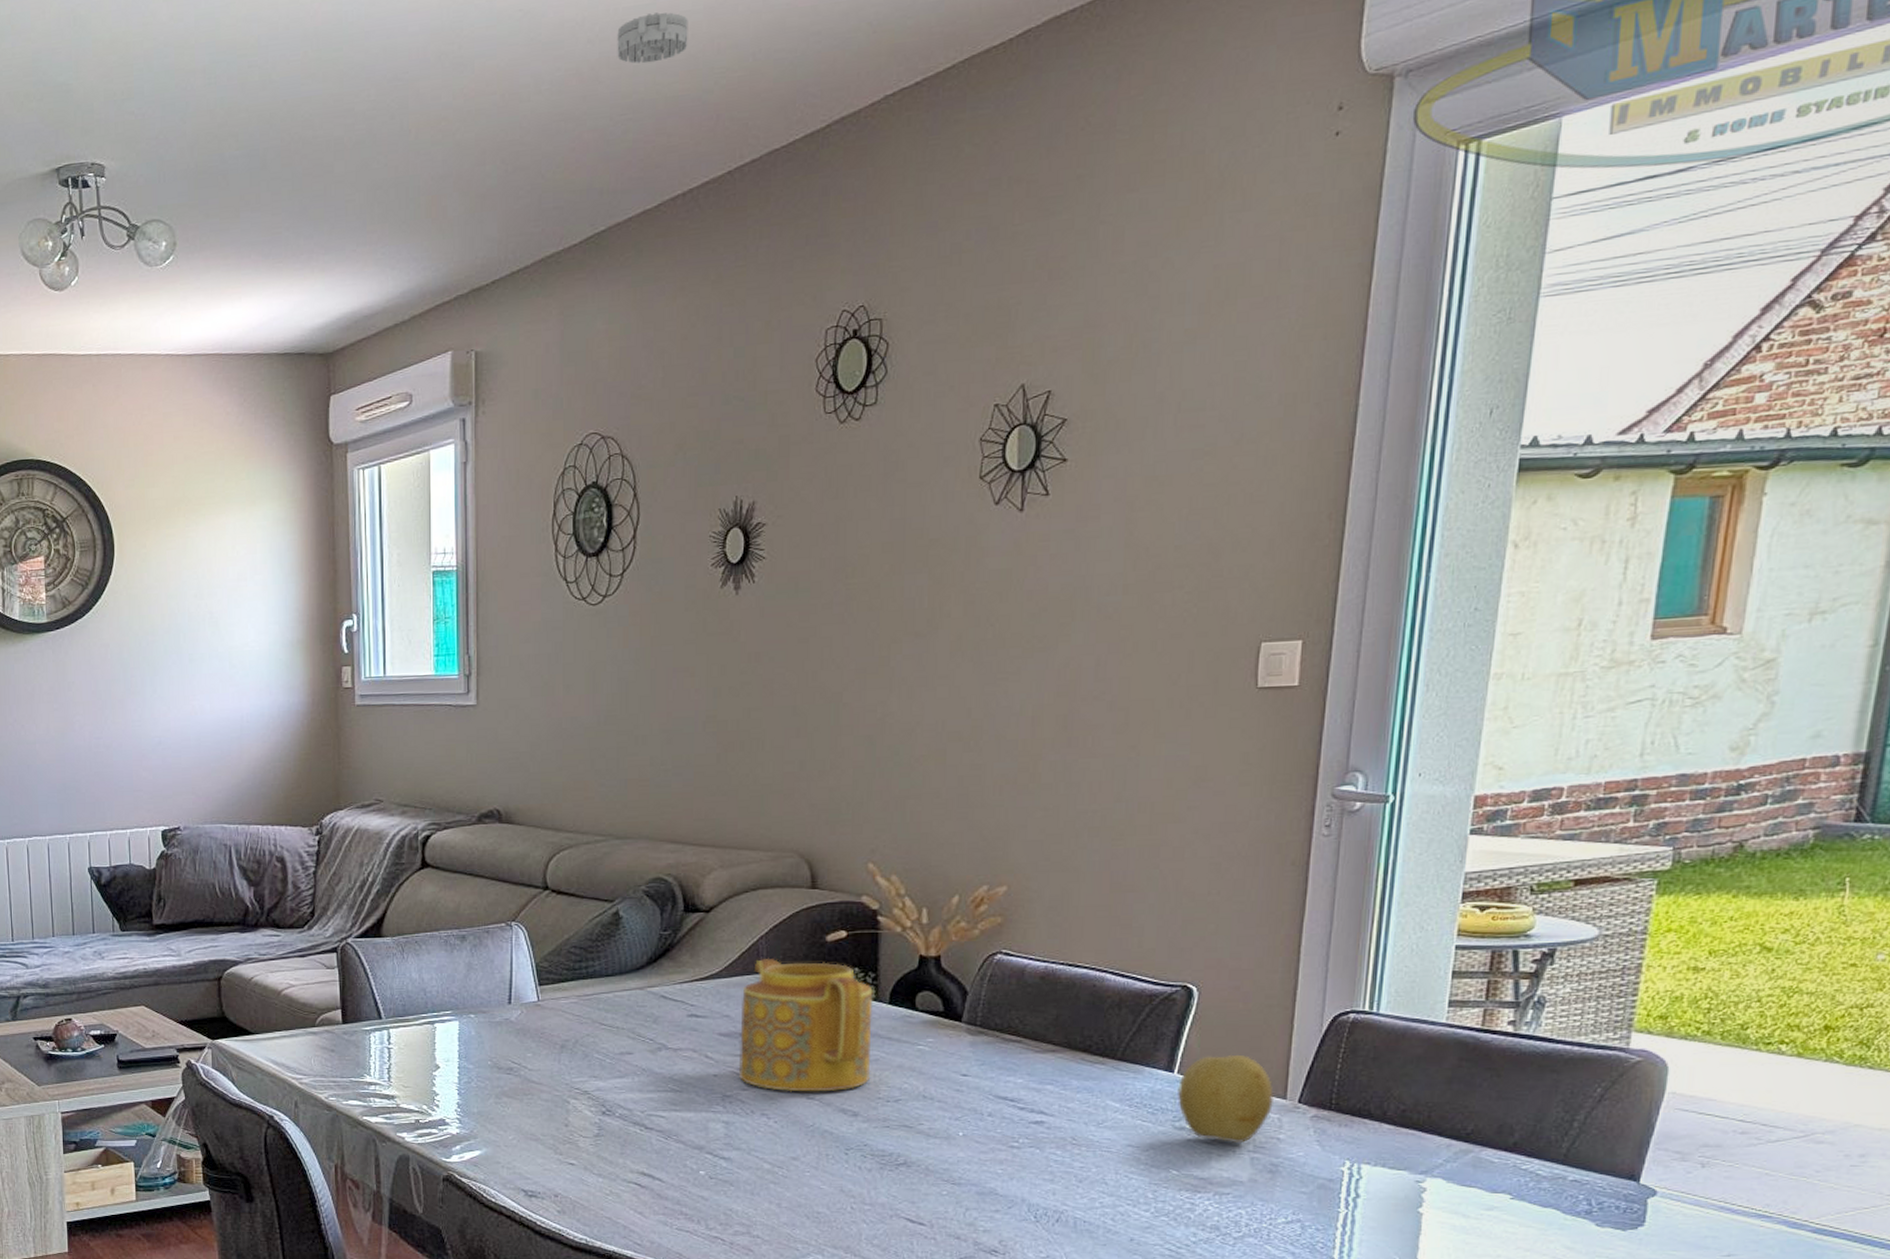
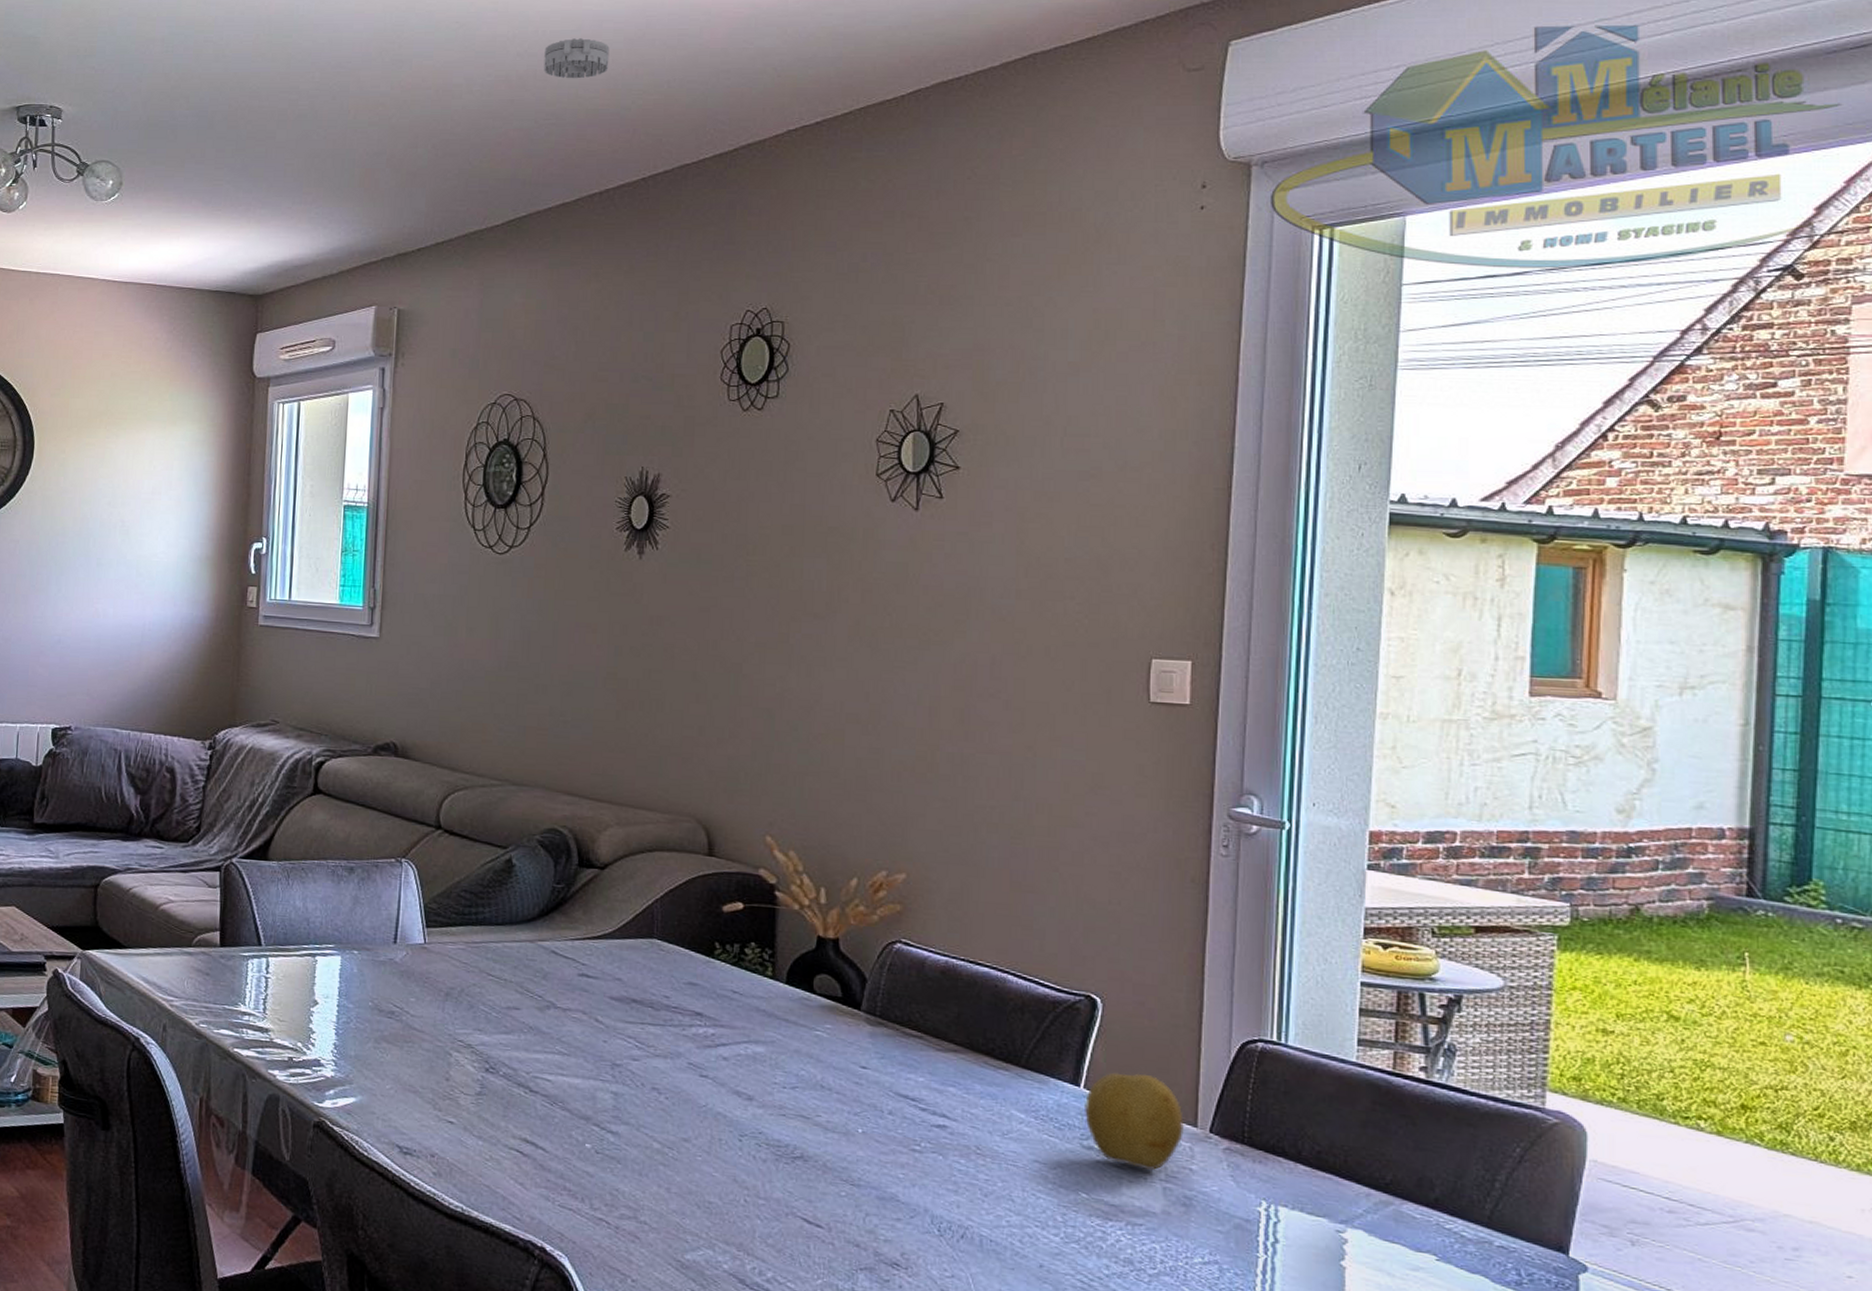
teapot: present [738,958,873,1092] -> none [629,922,770,1071]

